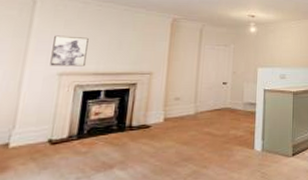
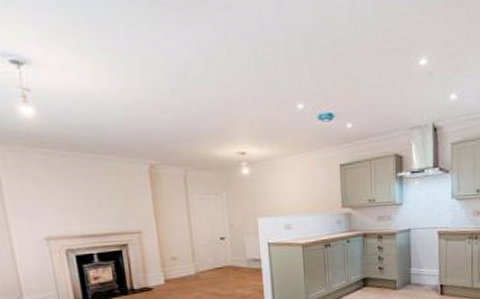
wall art: present [50,35,89,67] -> none [28,195,69,231]

